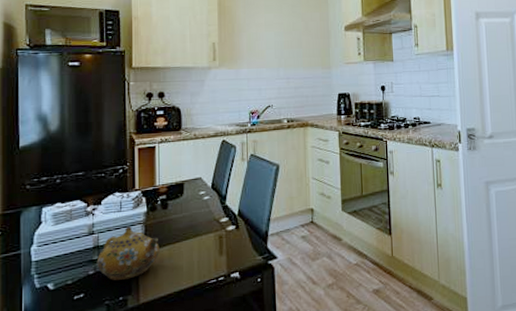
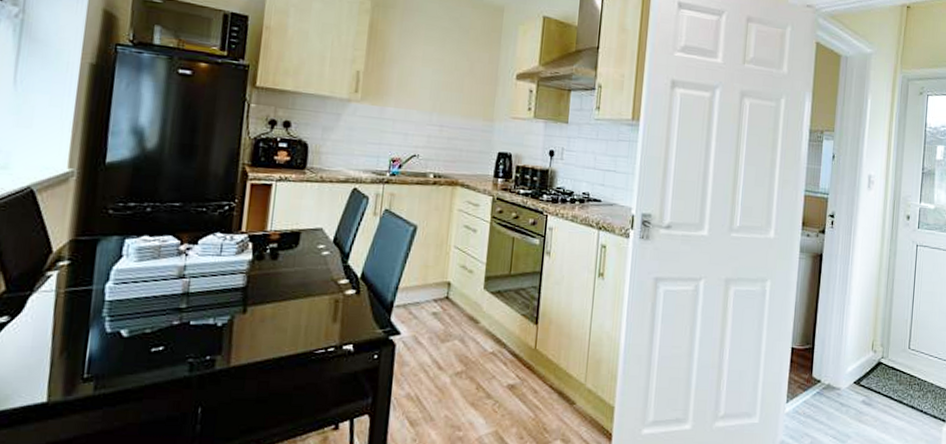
teapot: present [96,226,159,280] -> none [183,274,262,336]

